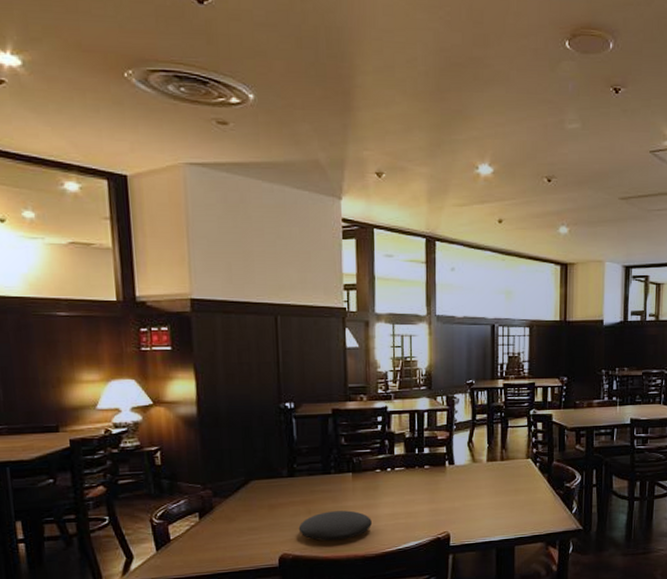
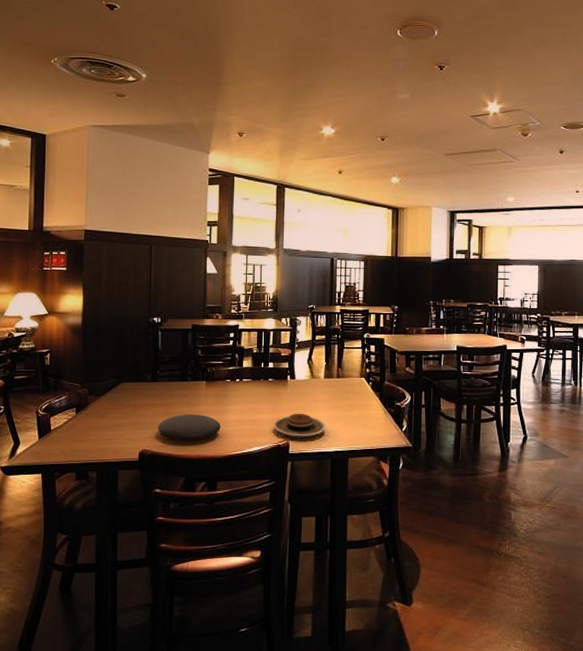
plate: none [431,501,490,528] -> present [273,413,326,438]

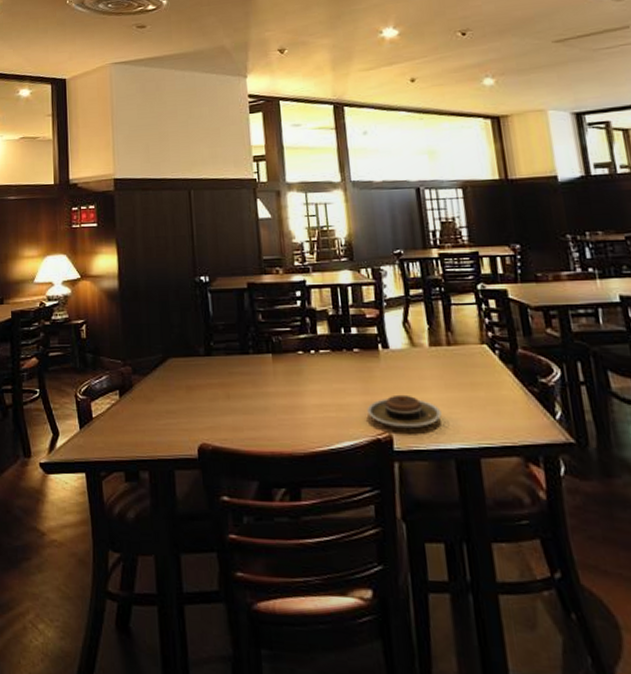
plate: present [157,414,220,441] -> none [217,397,298,433]

